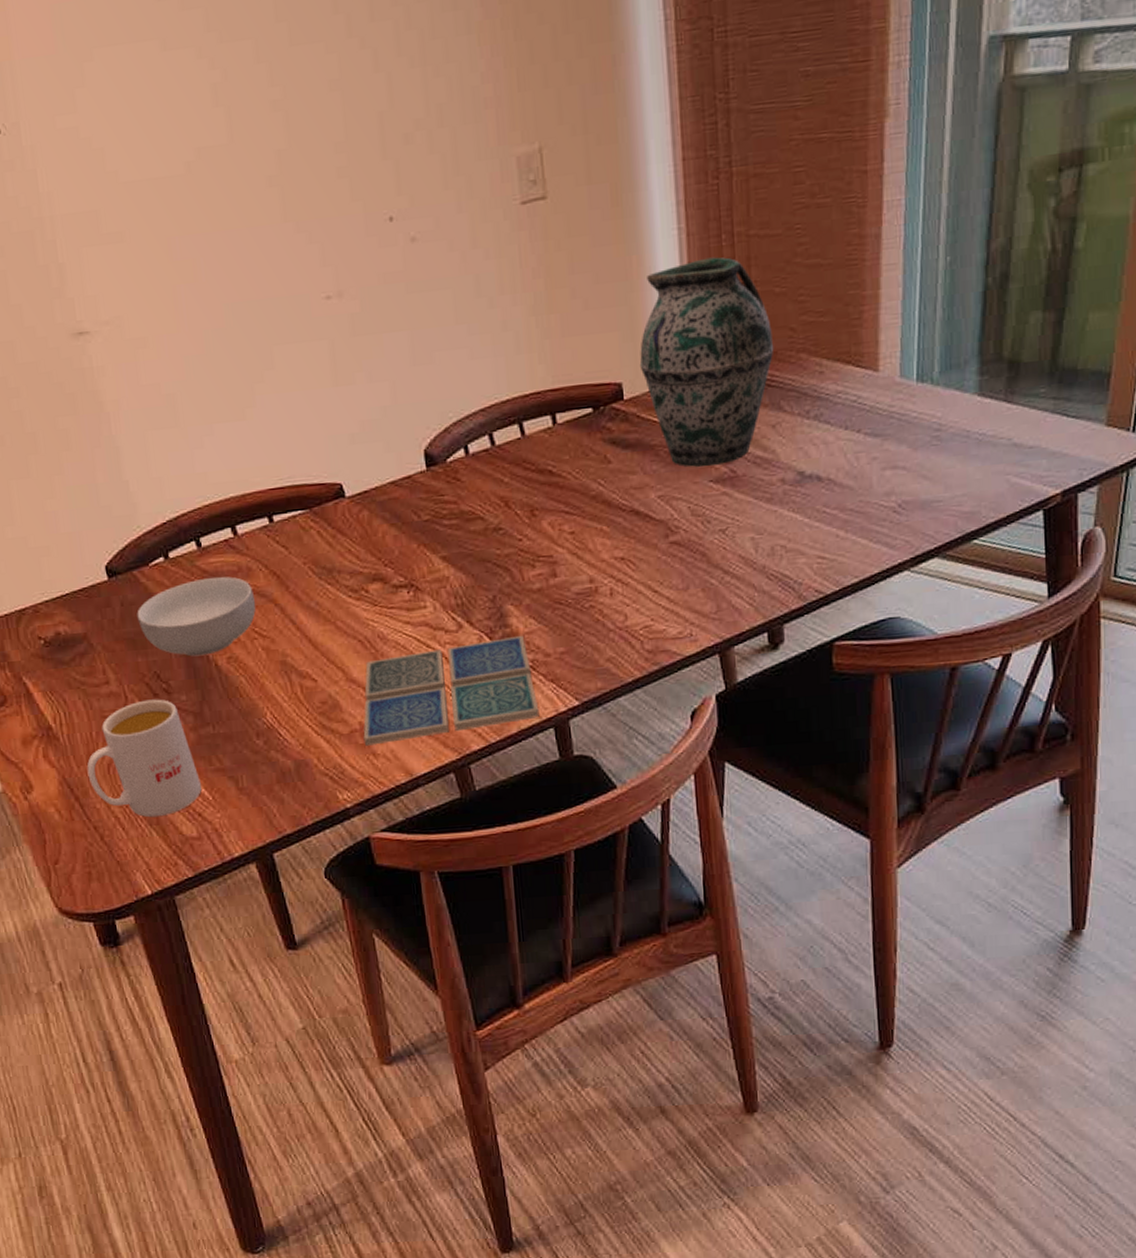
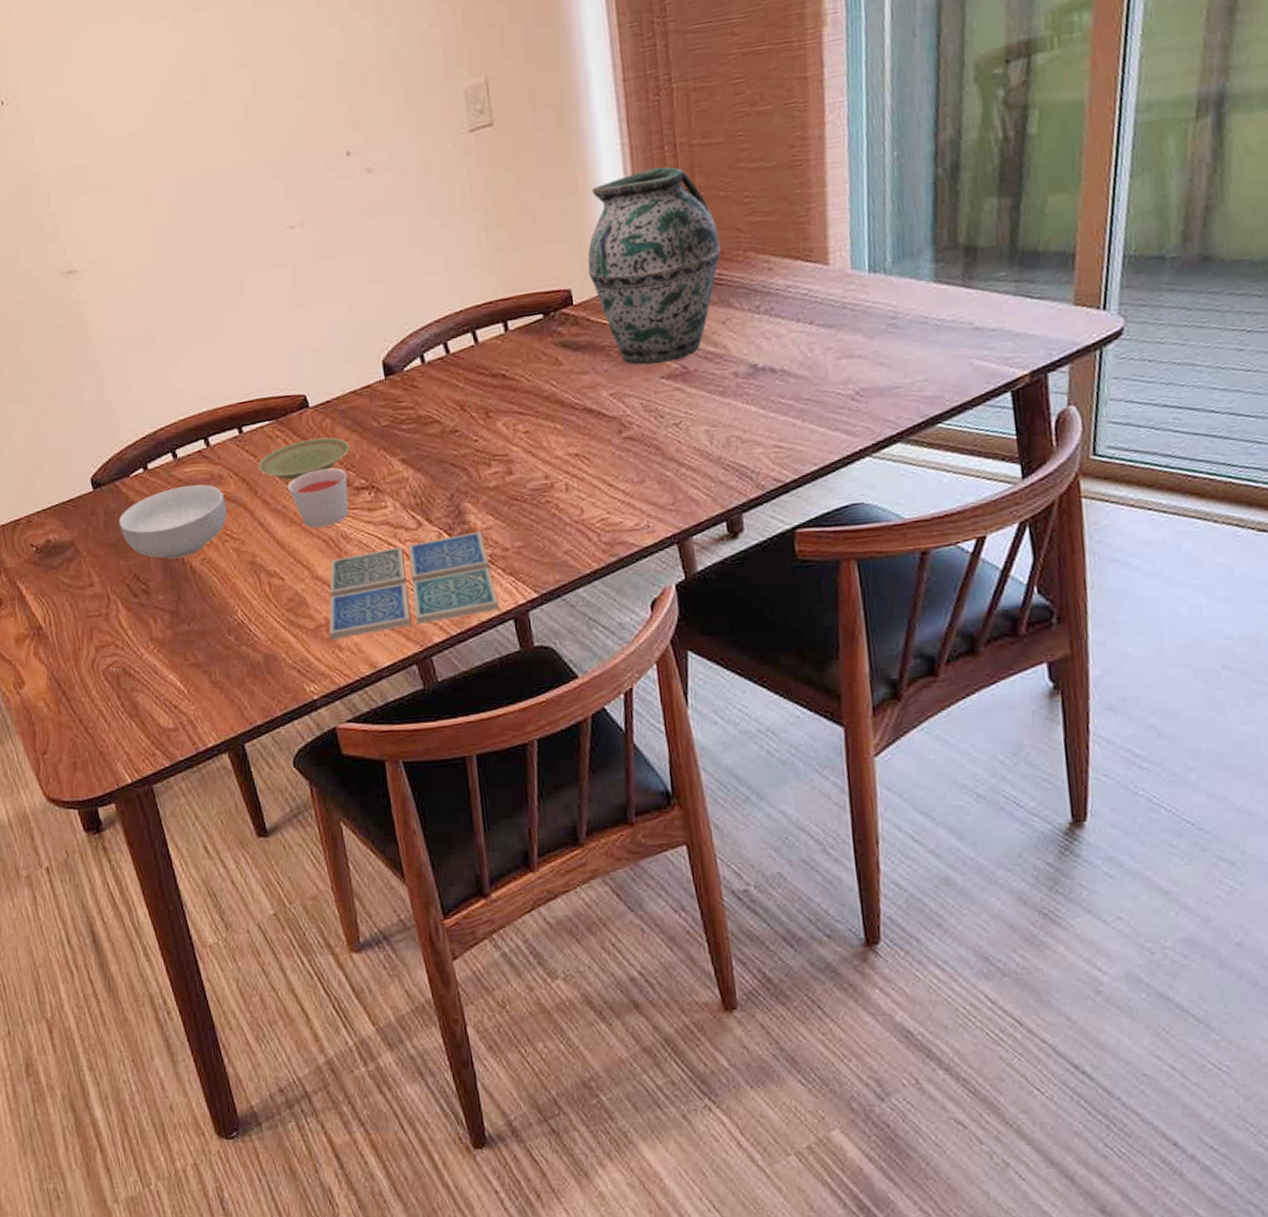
mug: present [87,699,202,818] -> none [73,599,178,710]
plate: none [290,530,389,575] -> present [258,437,350,480]
candle: none [322,563,386,627] -> present [288,468,349,528]

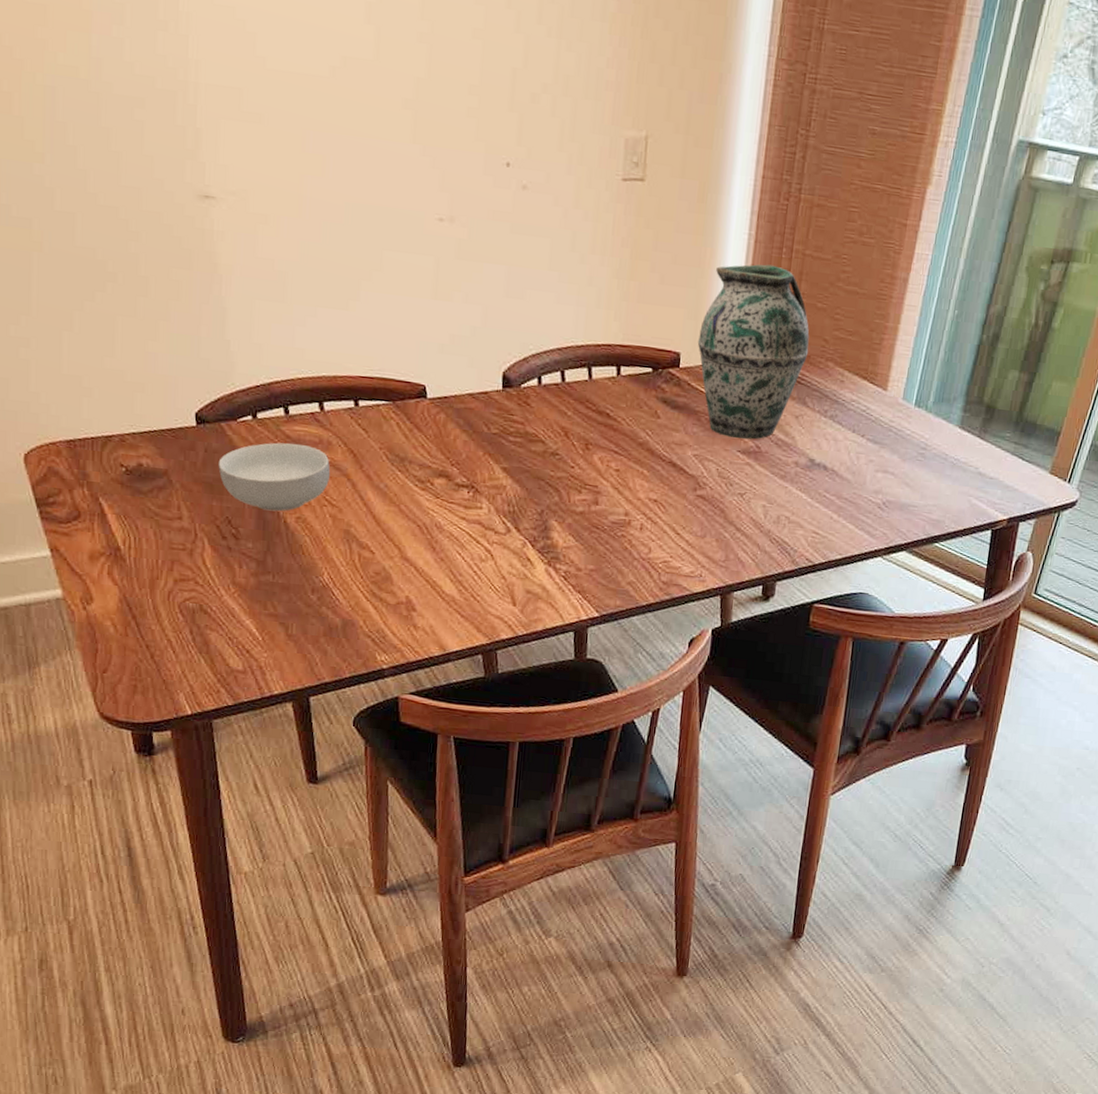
plate: present [258,437,350,480] -> none [368,427,459,463]
candle: present [288,468,349,528] -> none [393,458,450,514]
drink coaster: present [328,531,499,640] -> none [407,545,564,621]

